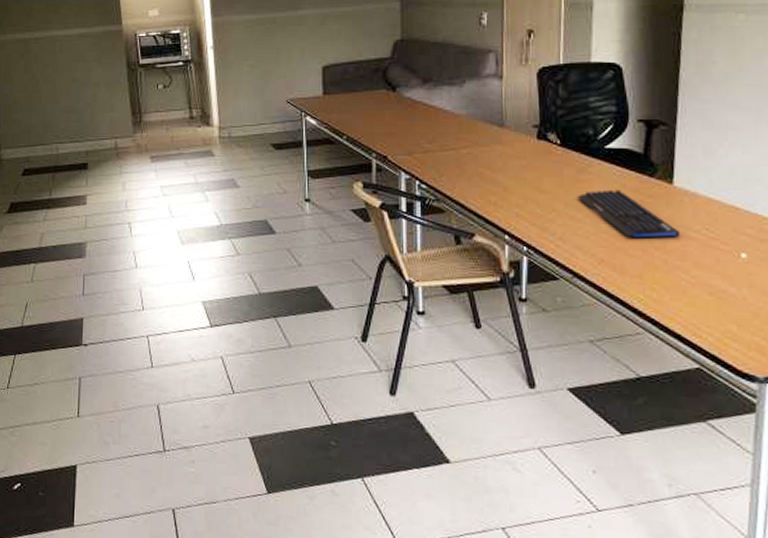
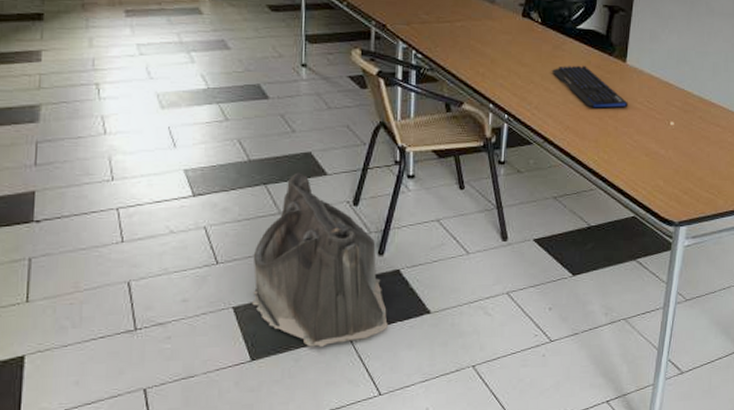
saddlebag: none [266,306,404,487] -> present [252,172,388,347]

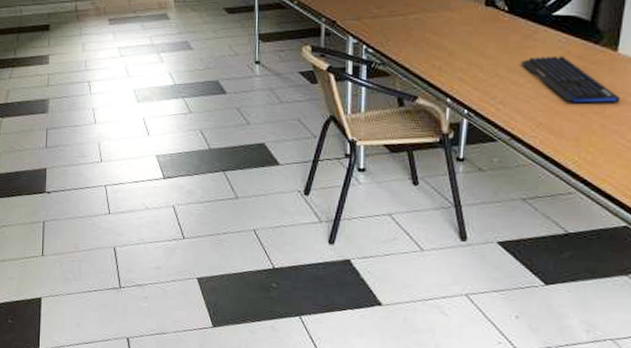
saddlebag: present [252,172,388,347] -> none [213,161,338,324]

